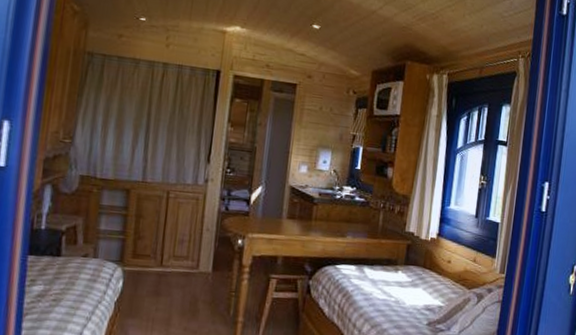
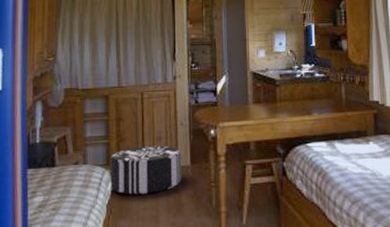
pouf: none [121,247,204,296] -> present [110,145,181,195]

